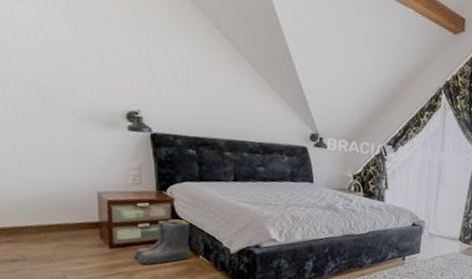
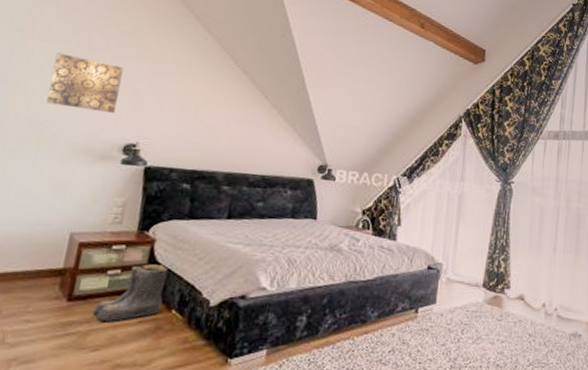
wall art: none [37,15,110,81] -> present [46,52,123,114]

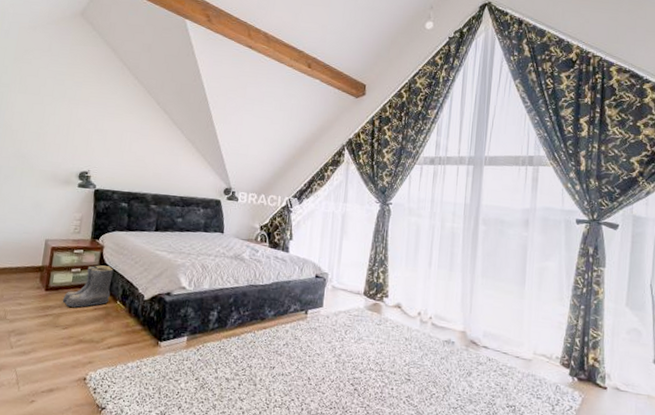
wall art: present [46,52,123,114] -> none [26,102,77,148]

